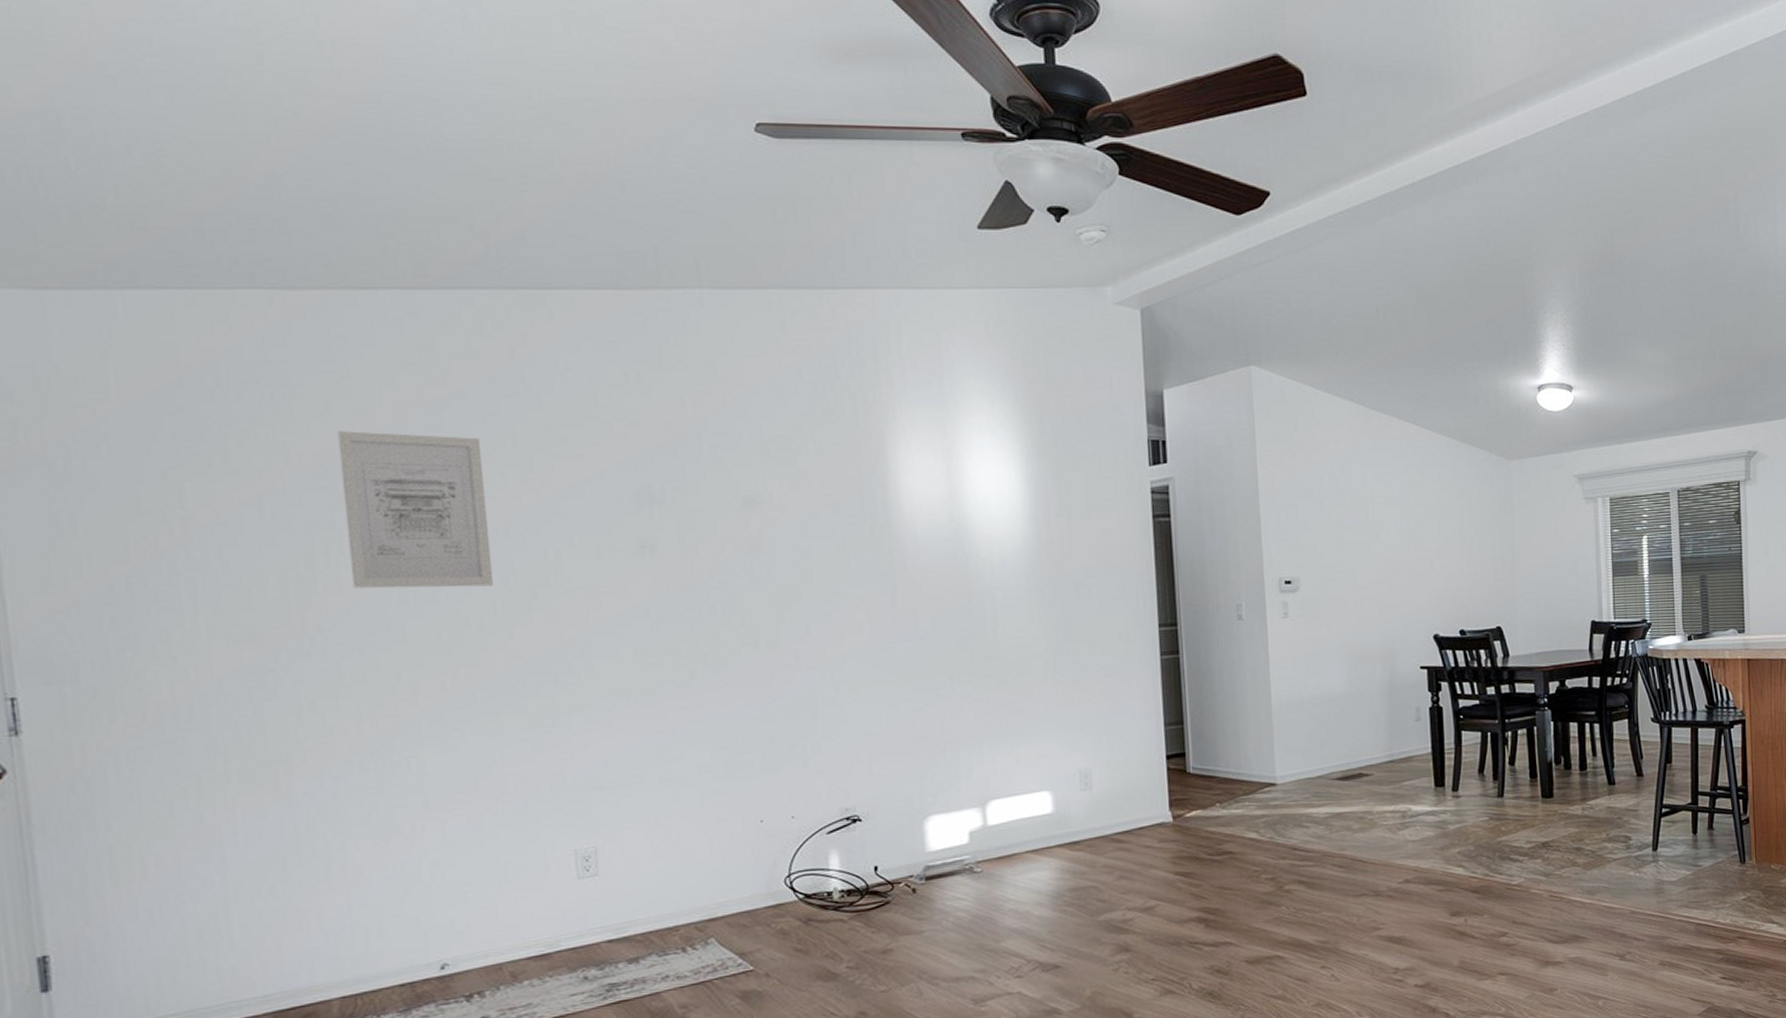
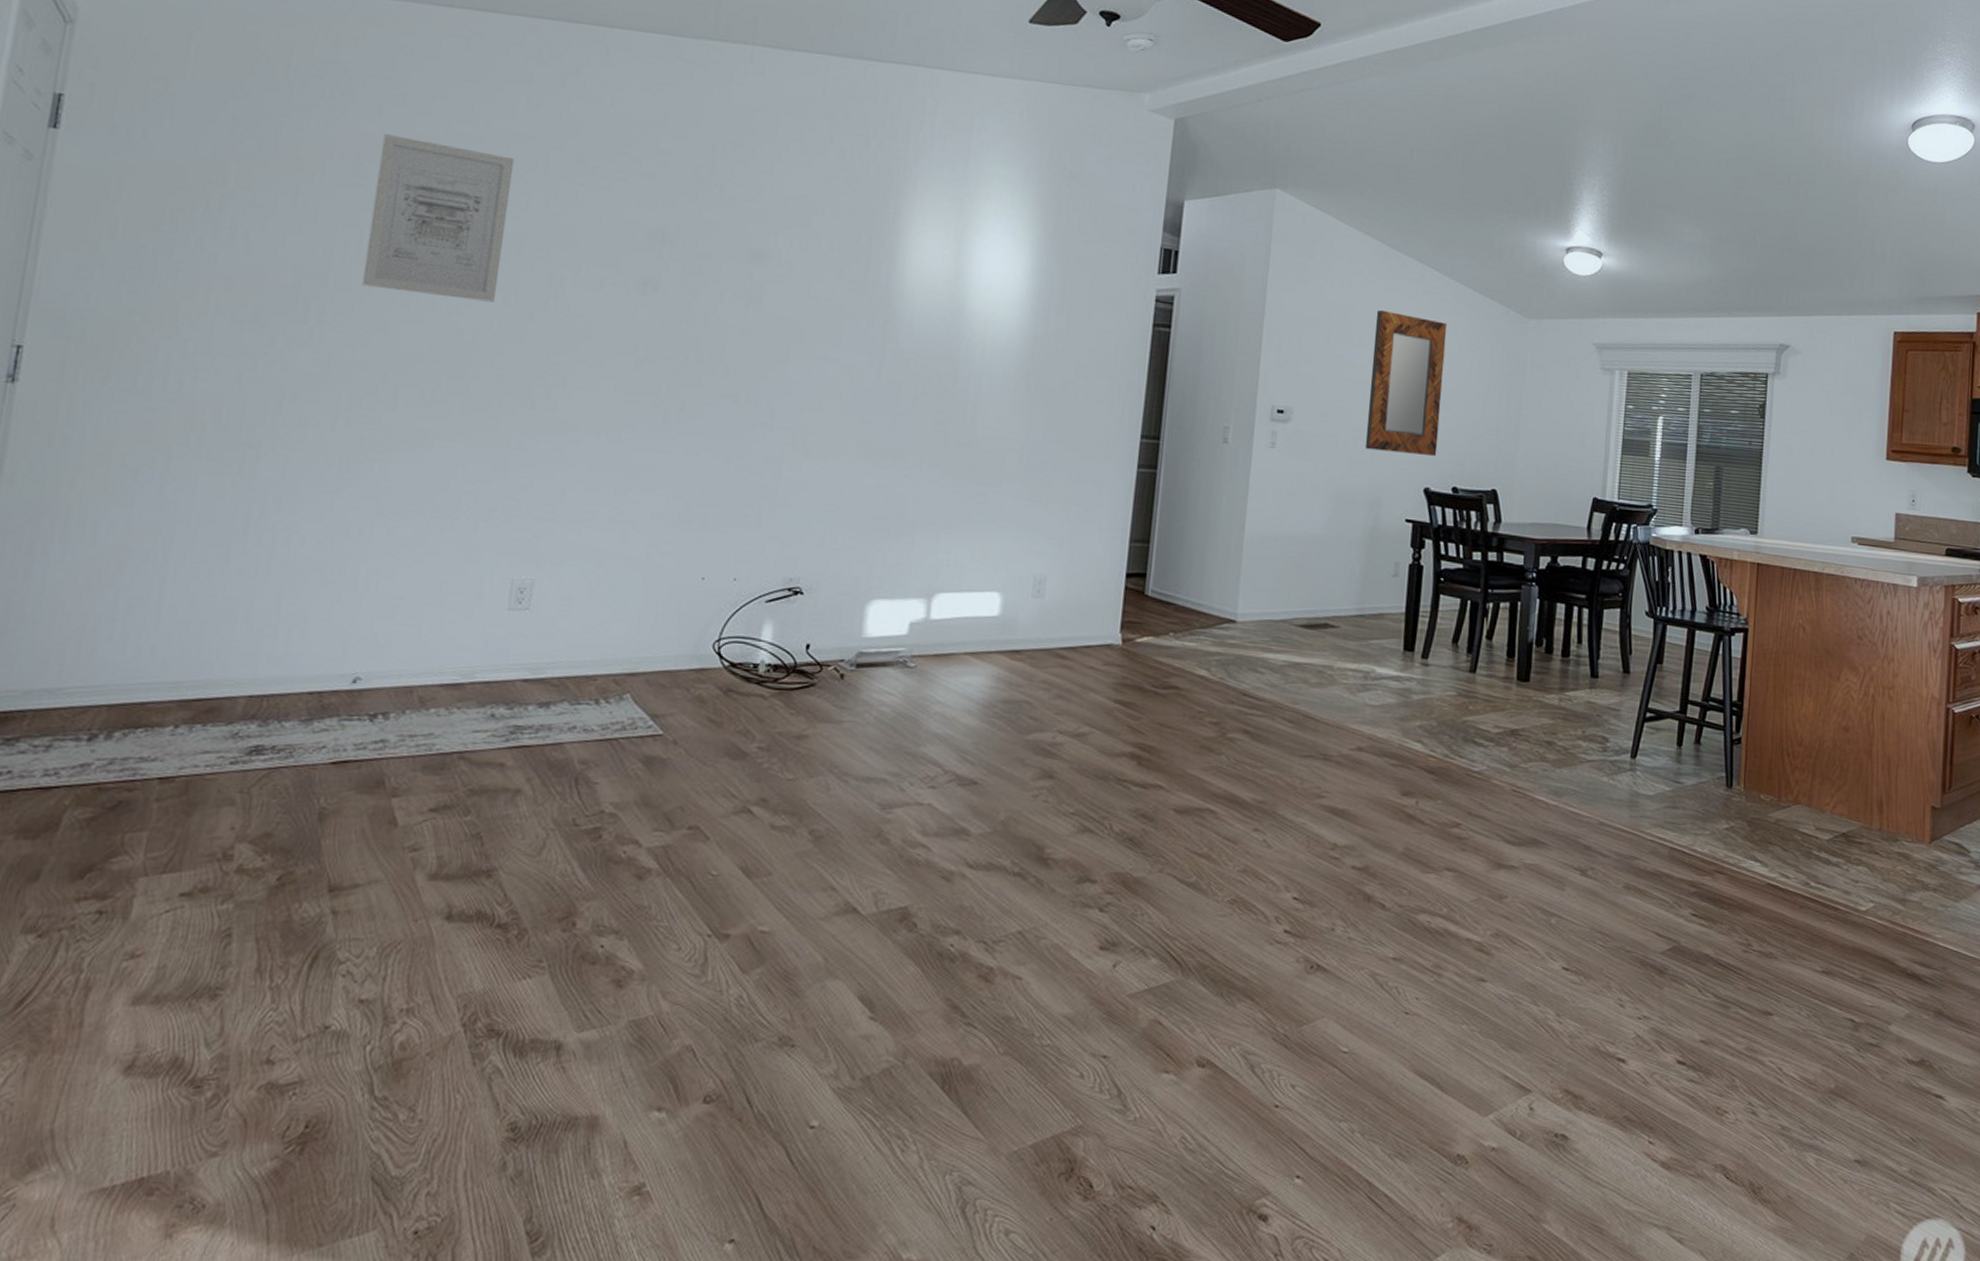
home mirror: none [1365,471,1441,606] -> present [1365,310,1448,456]

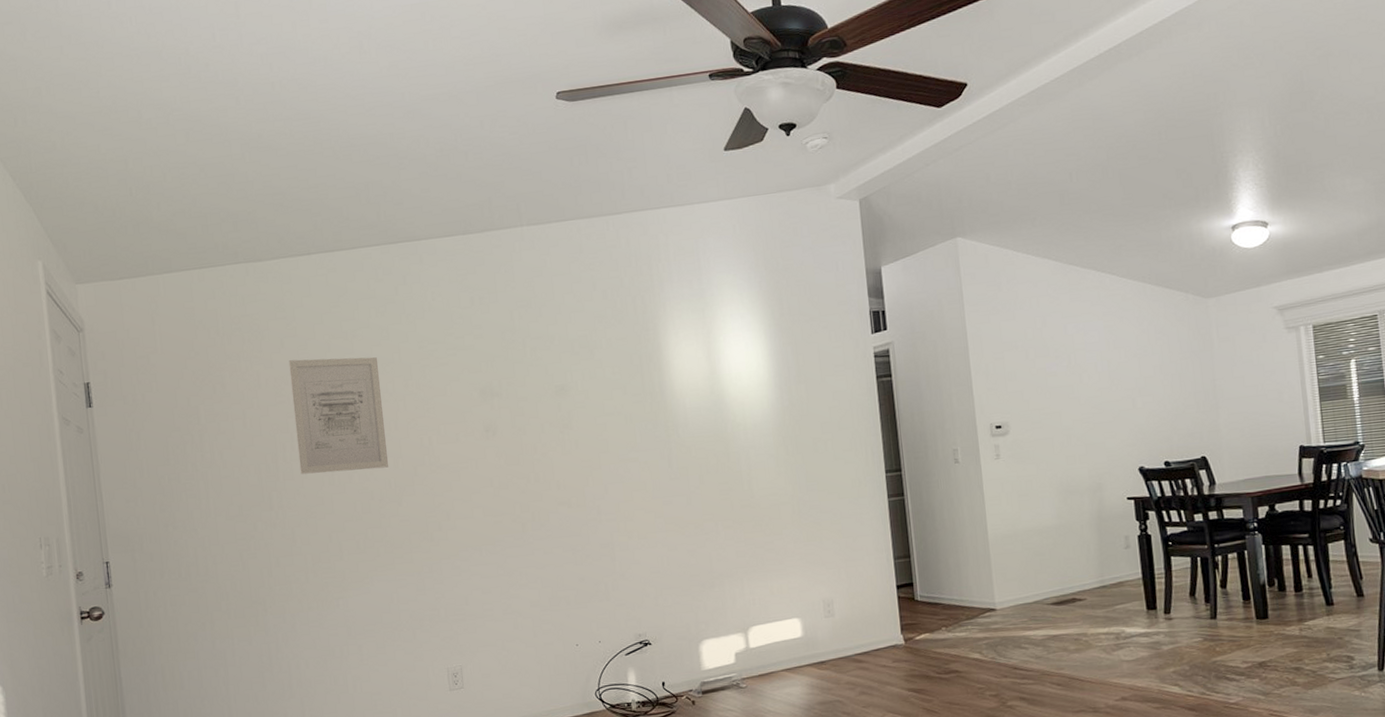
home mirror: present [1365,310,1448,456] -> none [1066,319,1145,444]

